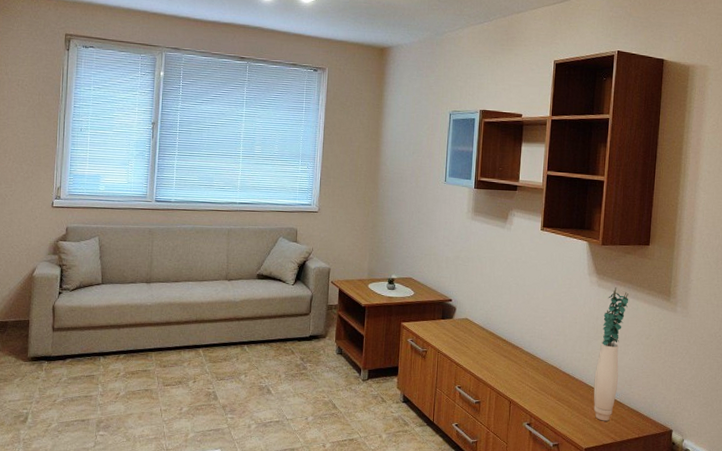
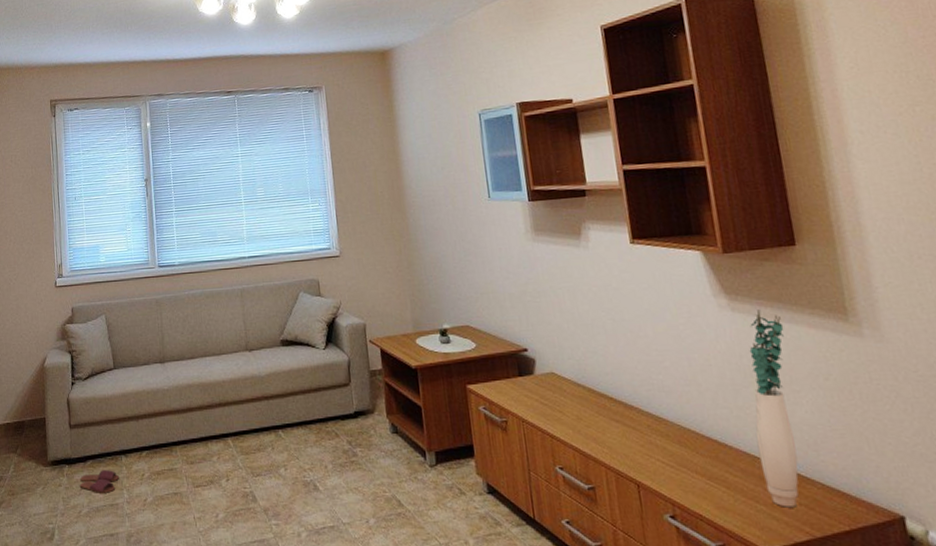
slippers: none [56,367,96,387] -> present [79,469,120,493]

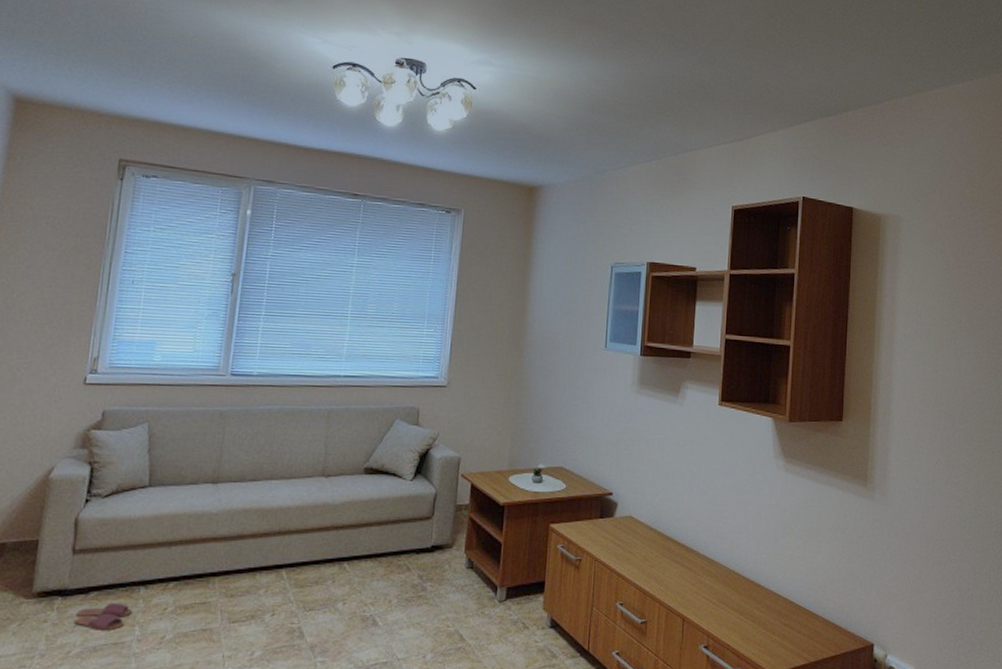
vase: present [749,310,799,508] -> none [782,472,821,638]

